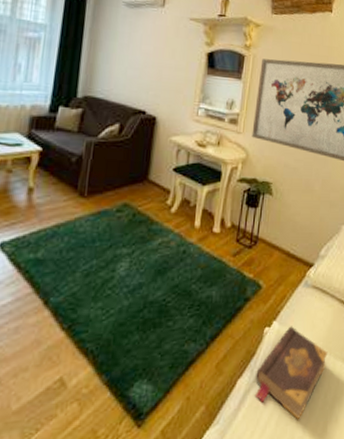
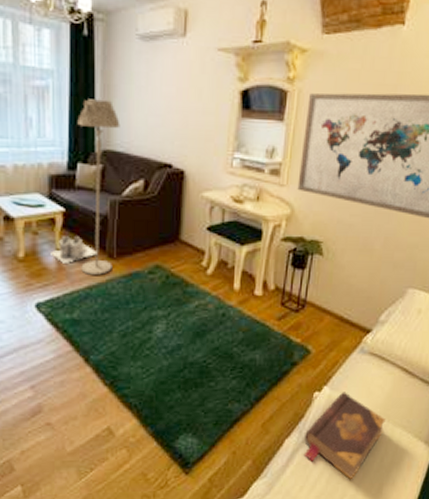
boots: none [22,174,68,201] -> present [50,236,96,263]
floor lamp: none [51,51,103,213] -> present [77,99,120,275]

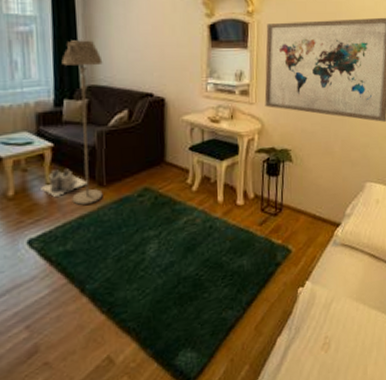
book: present [303,392,386,480] -> none [294,284,362,367]

